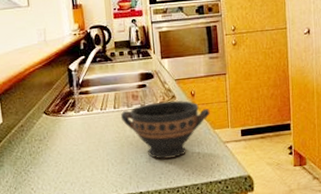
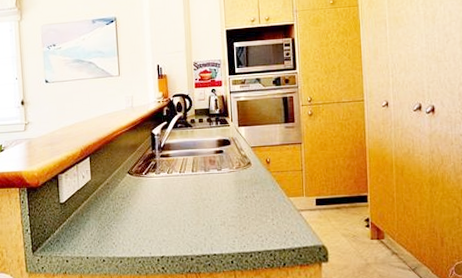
bowl: present [121,100,210,159] -> none [198,167,285,224]

